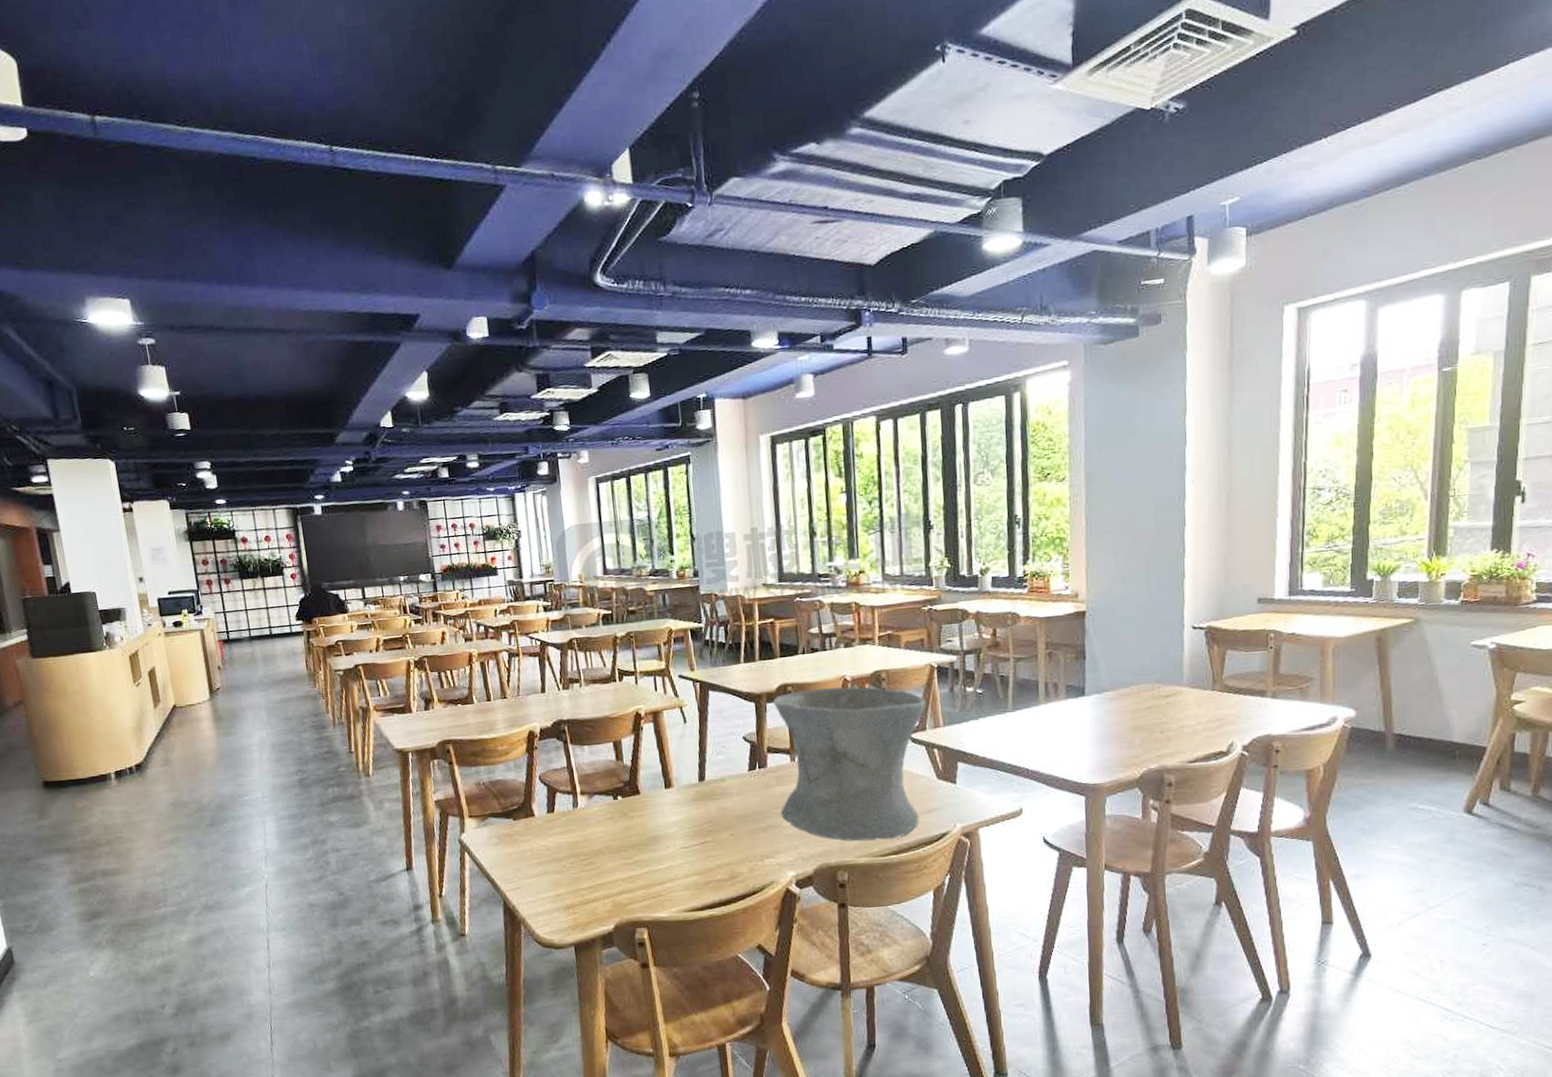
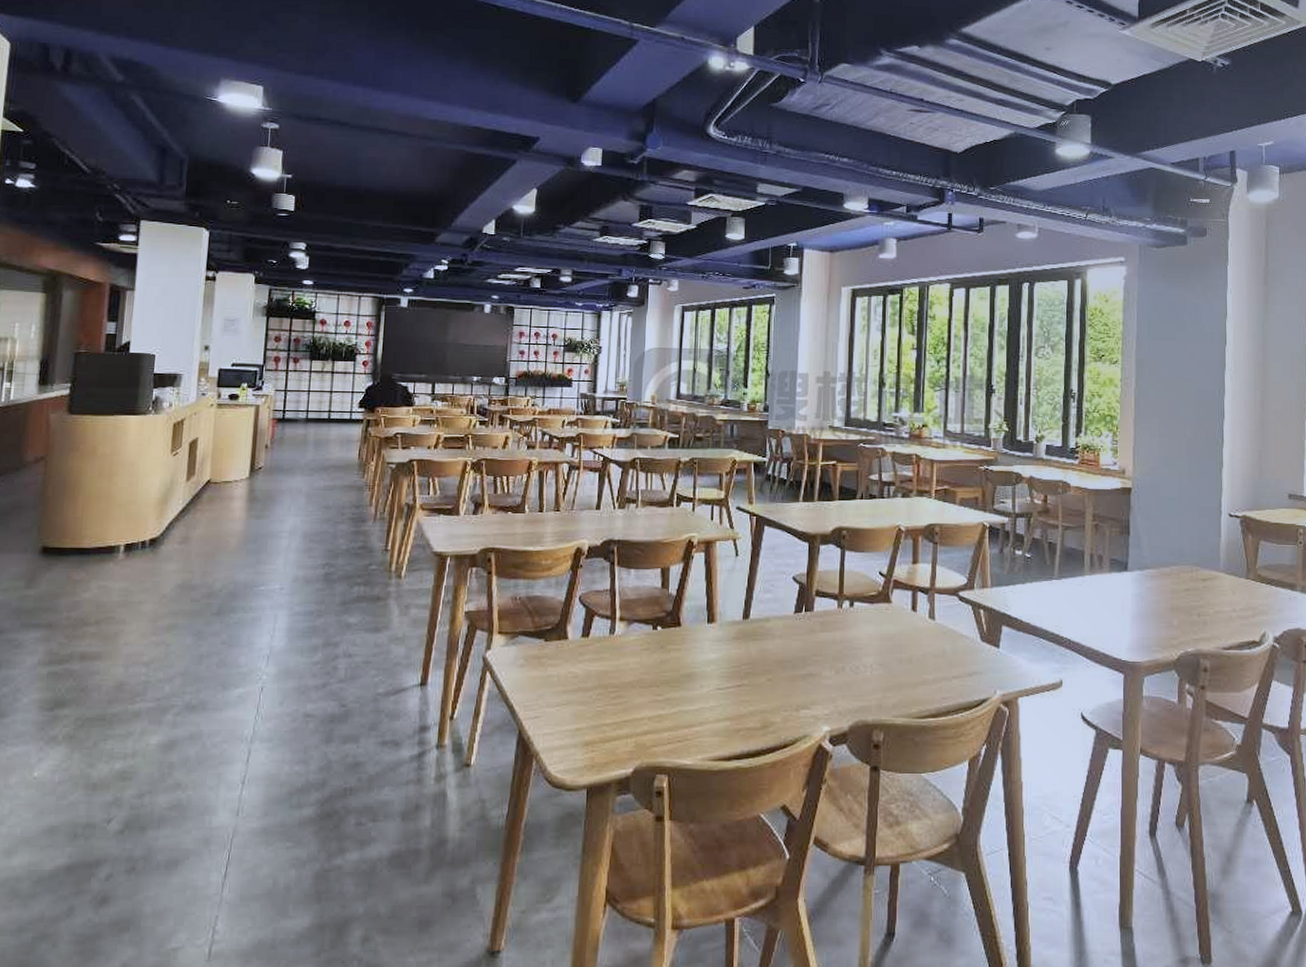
vase: present [773,686,926,842] -> none [822,536,976,701]

